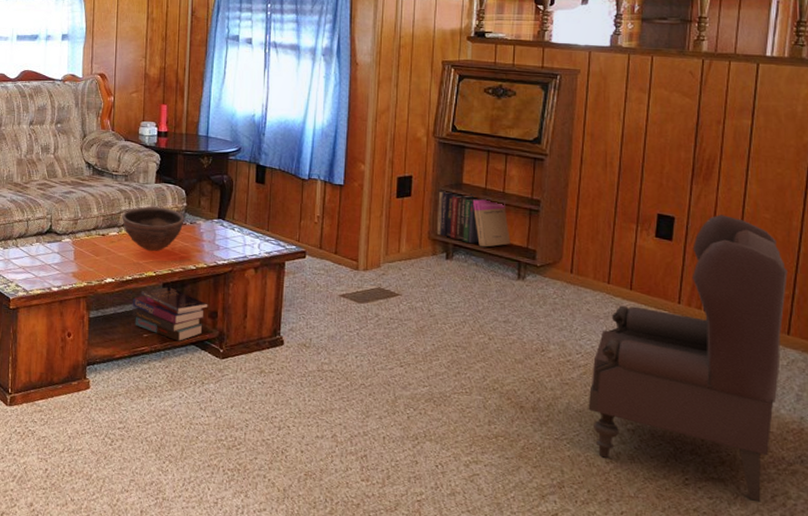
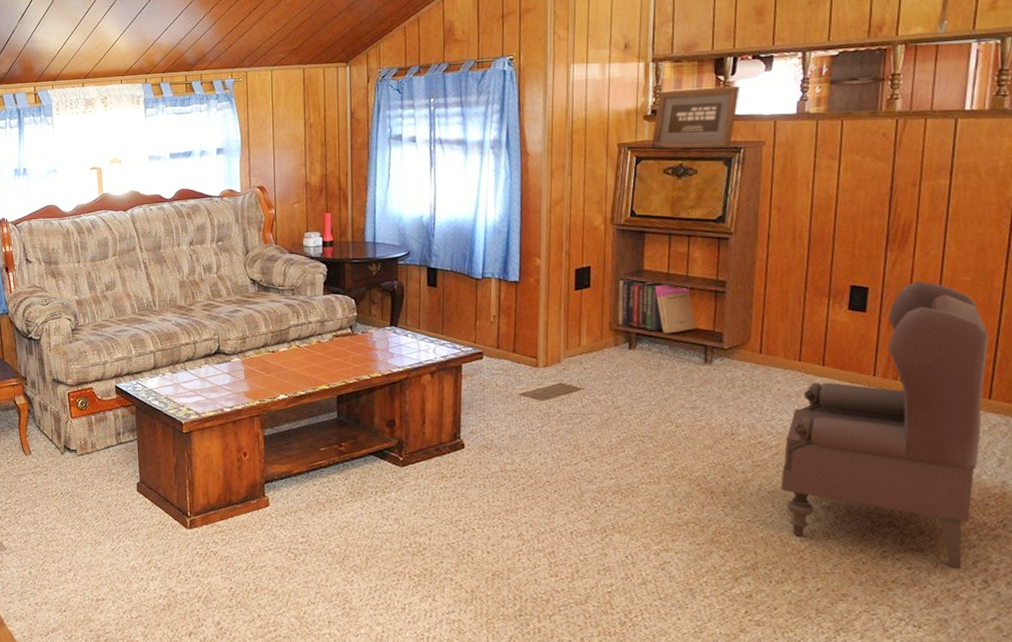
bowl: present [122,206,184,252] -> none [291,319,356,365]
books: present [132,287,208,341] -> none [307,399,385,452]
picture frame: none [473,15,557,74] -> present [650,85,740,150]

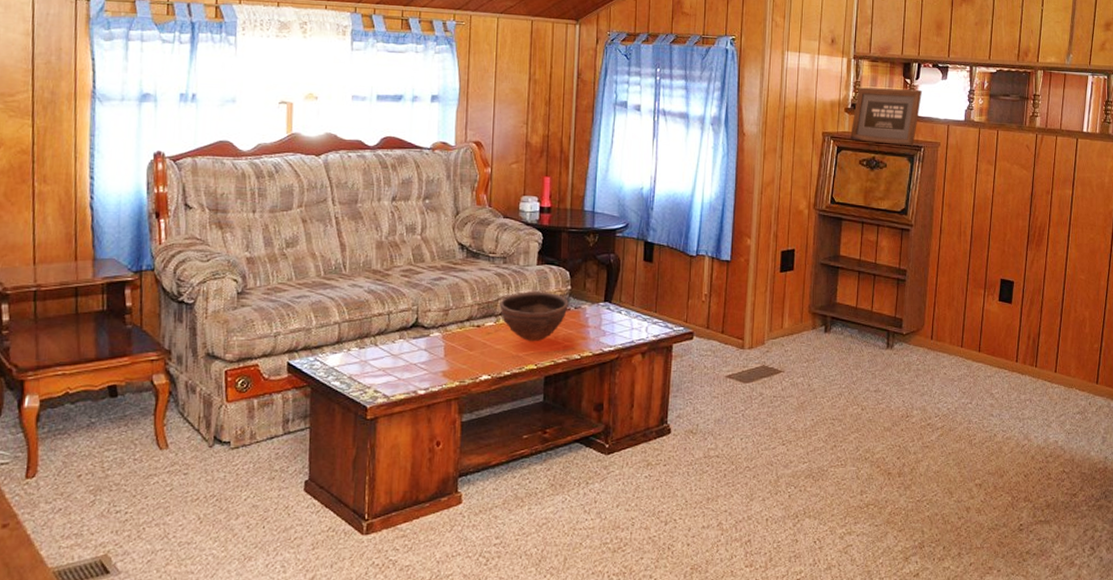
bowl: none [291,319,356,365] -> present [500,291,569,342]
books: present [618,278,696,334] -> none [816,263,881,318]
armchair: present [780,281,989,570] -> none [944,278,1097,538]

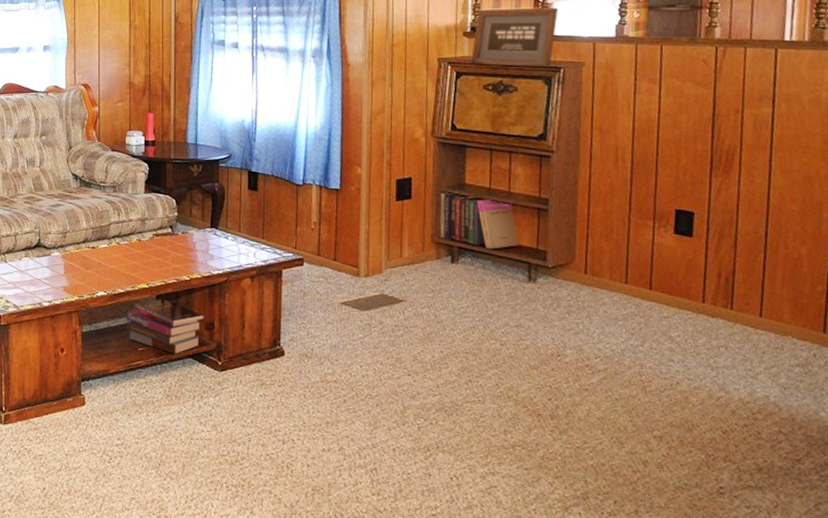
bowl: present [500,291,569,342] -> none [112,217,176,264]
books: none [510,380,594,440] -> present [125,299,204,354]
books: none [816,263,881,318] -> present [440,191,519,249]

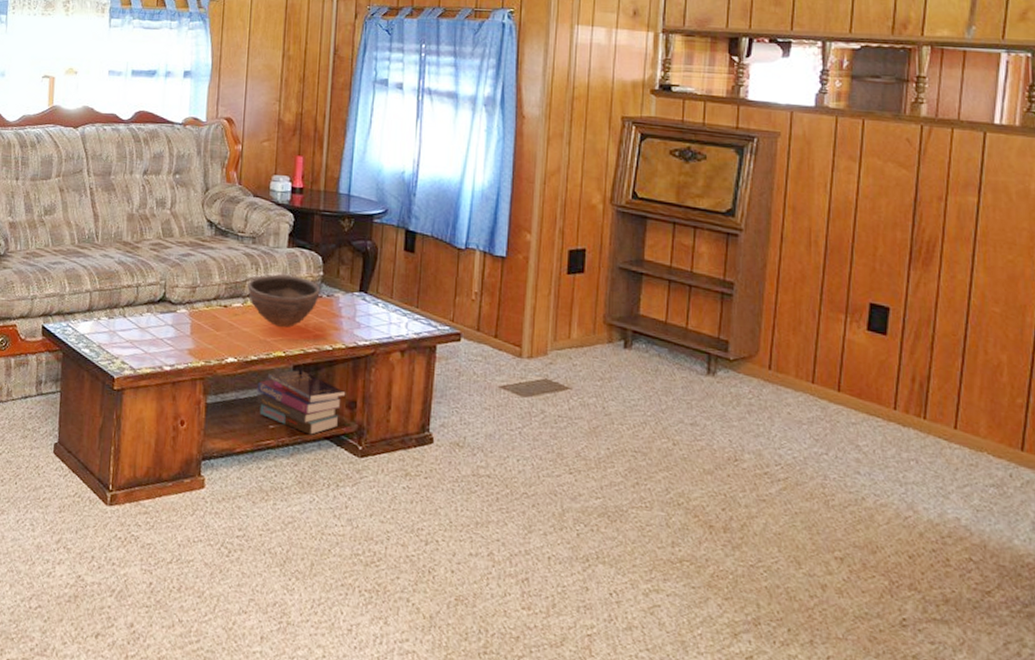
bowl: none [112,217,176,264] -> present [247,274,320,328]
books: present [440,191,519,249] -> none [613,267,699,336]
picture frame: present [470,7,558,68] -> none [657,65,754,136]

